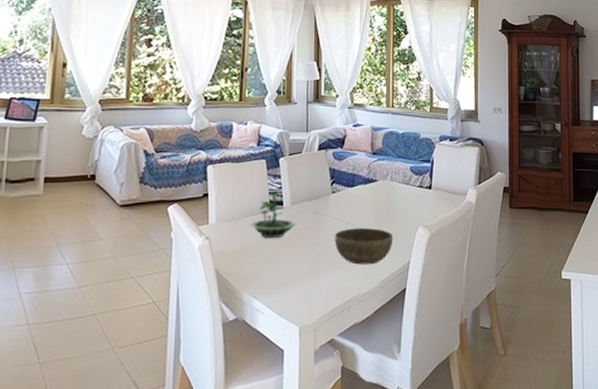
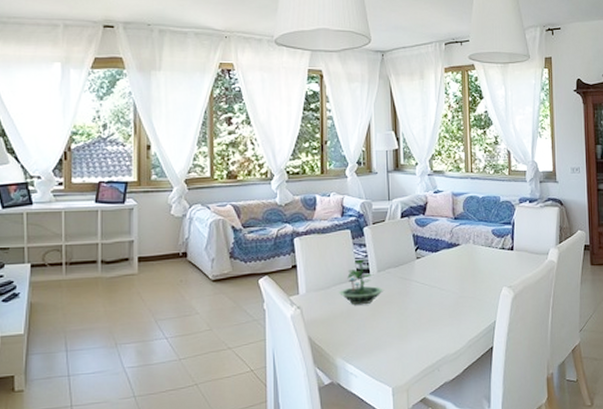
bowl: present [334,228,394,265] -> none [421,291,479,327]

